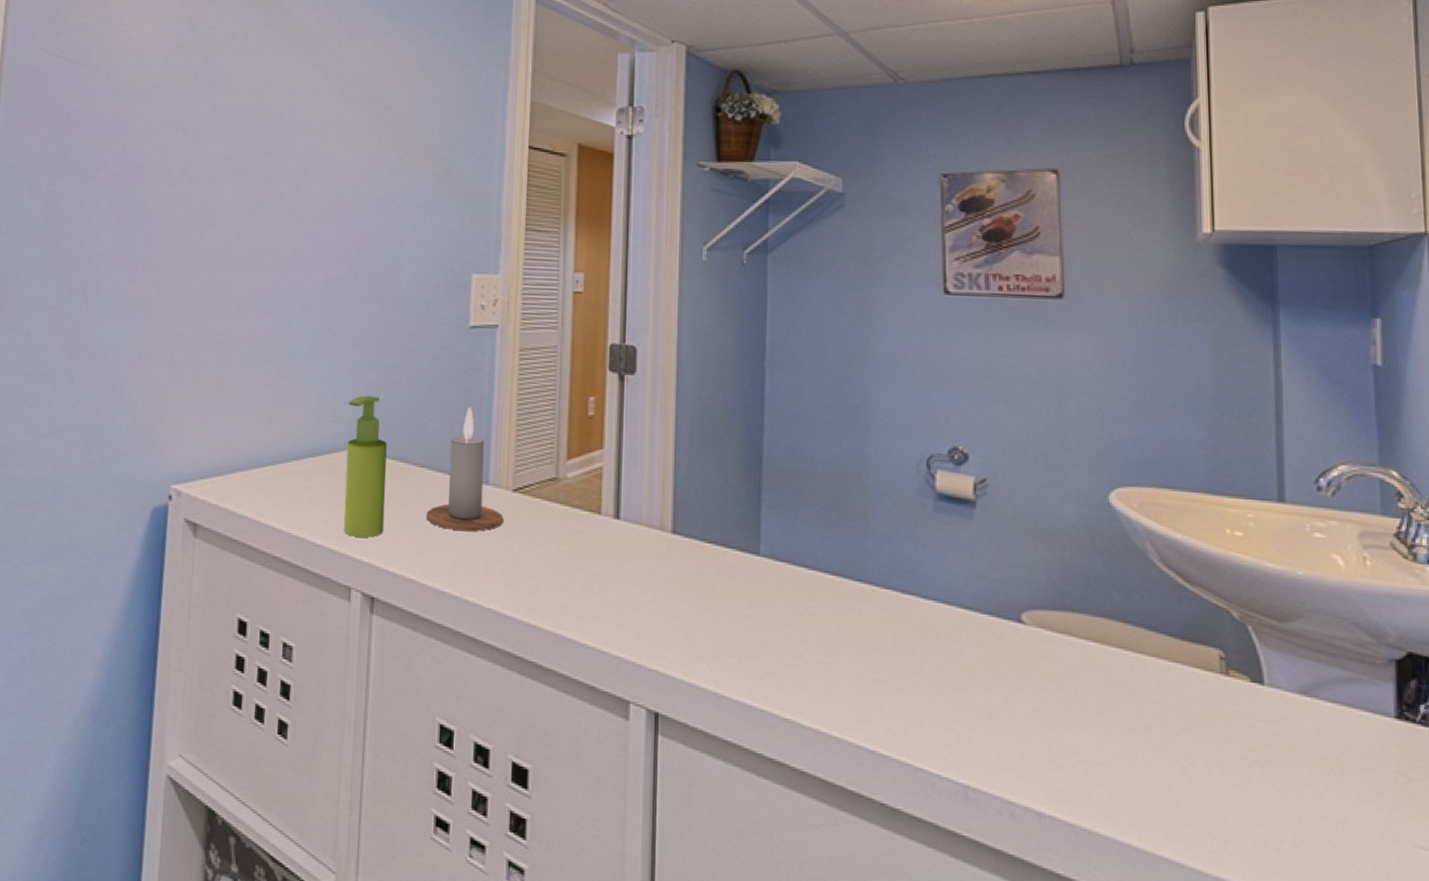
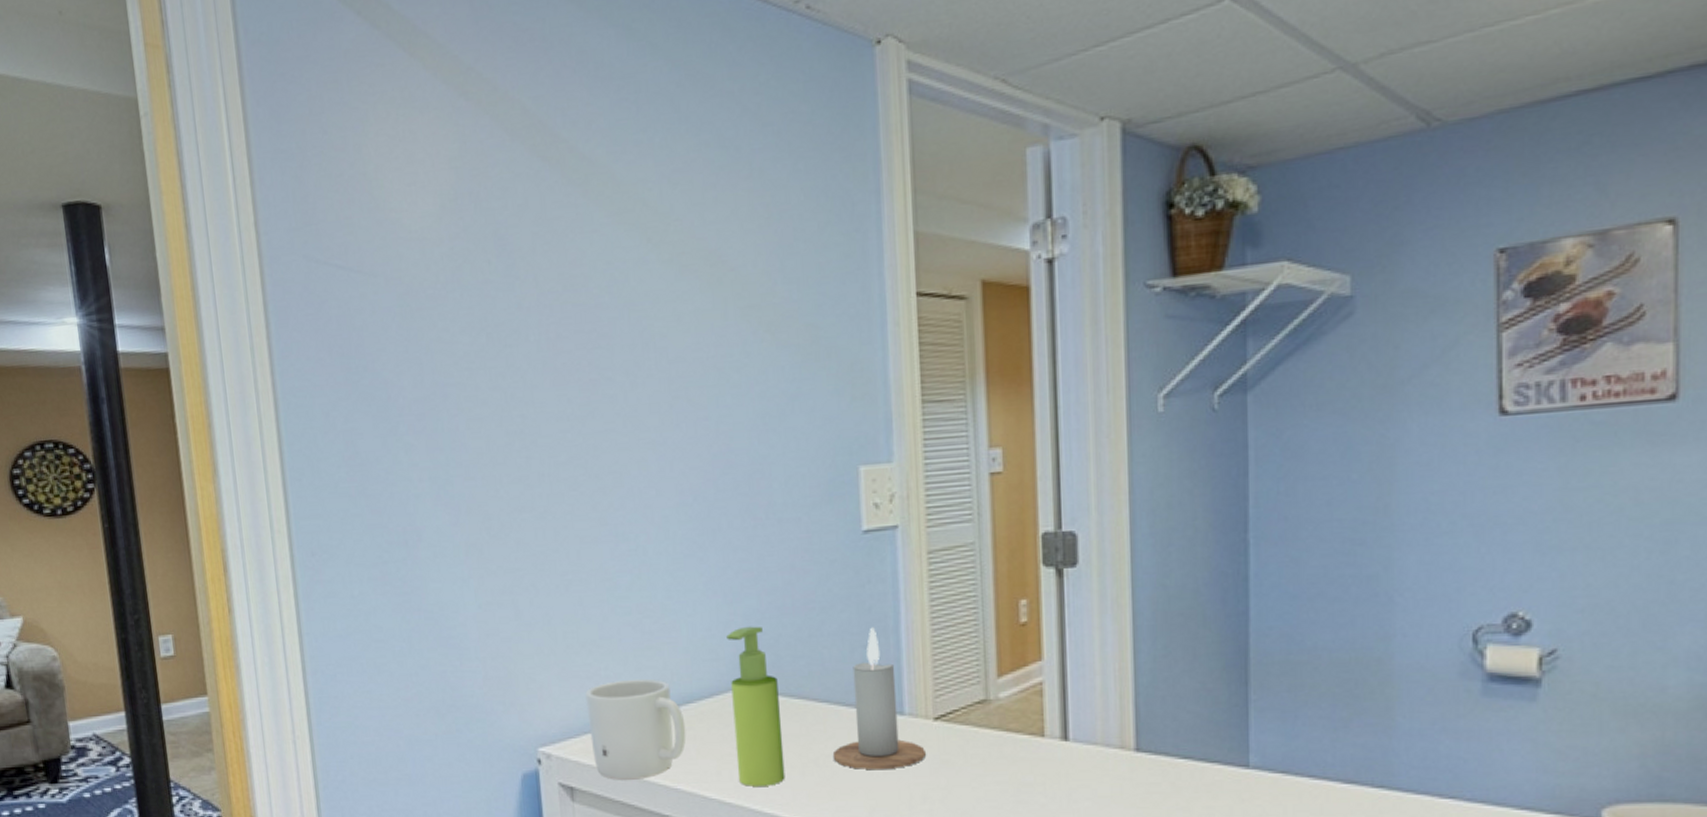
mug: none [219,431,304,523] -> present [585,678,686,781]

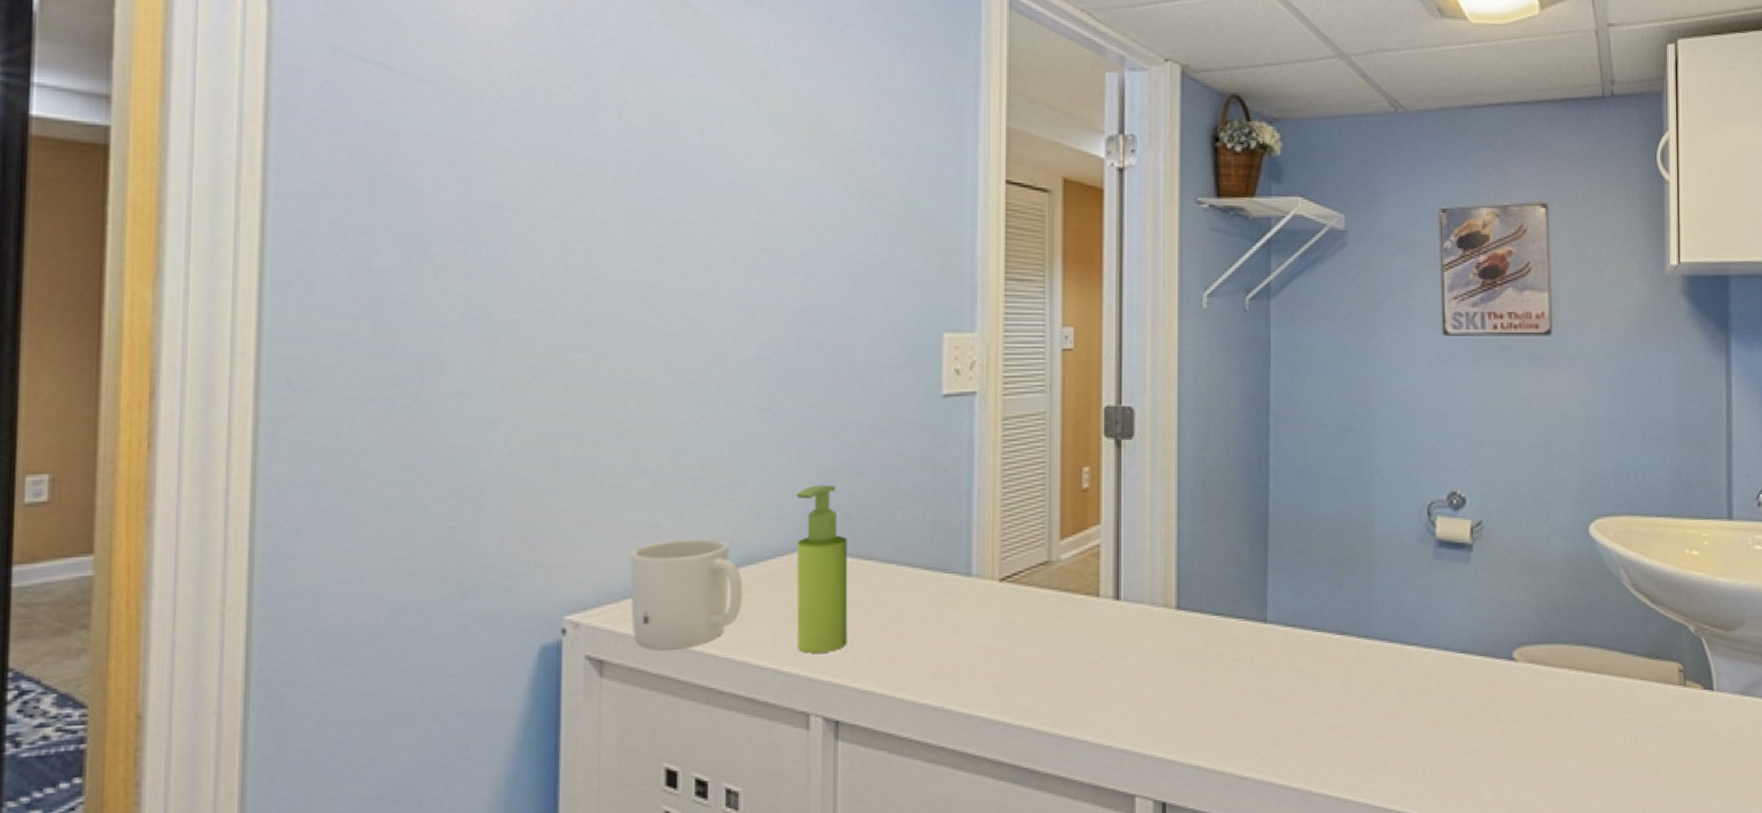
candle: present [832,627,926,770] -> none [898,489,990,633]

